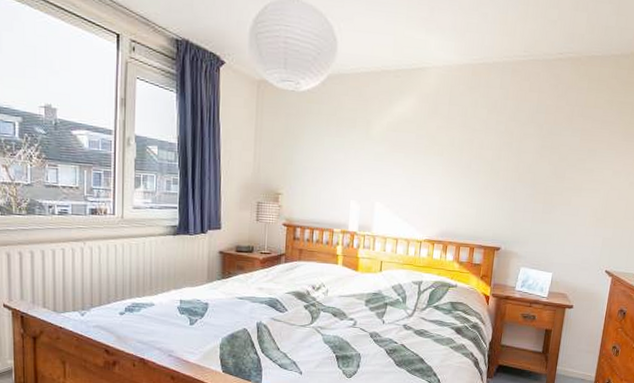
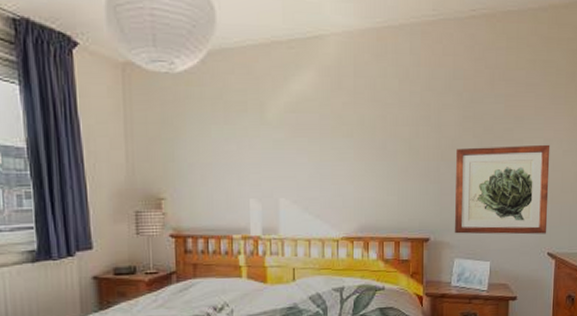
wall art: none [523,173,619,254] -> present [454,144,550,235]

